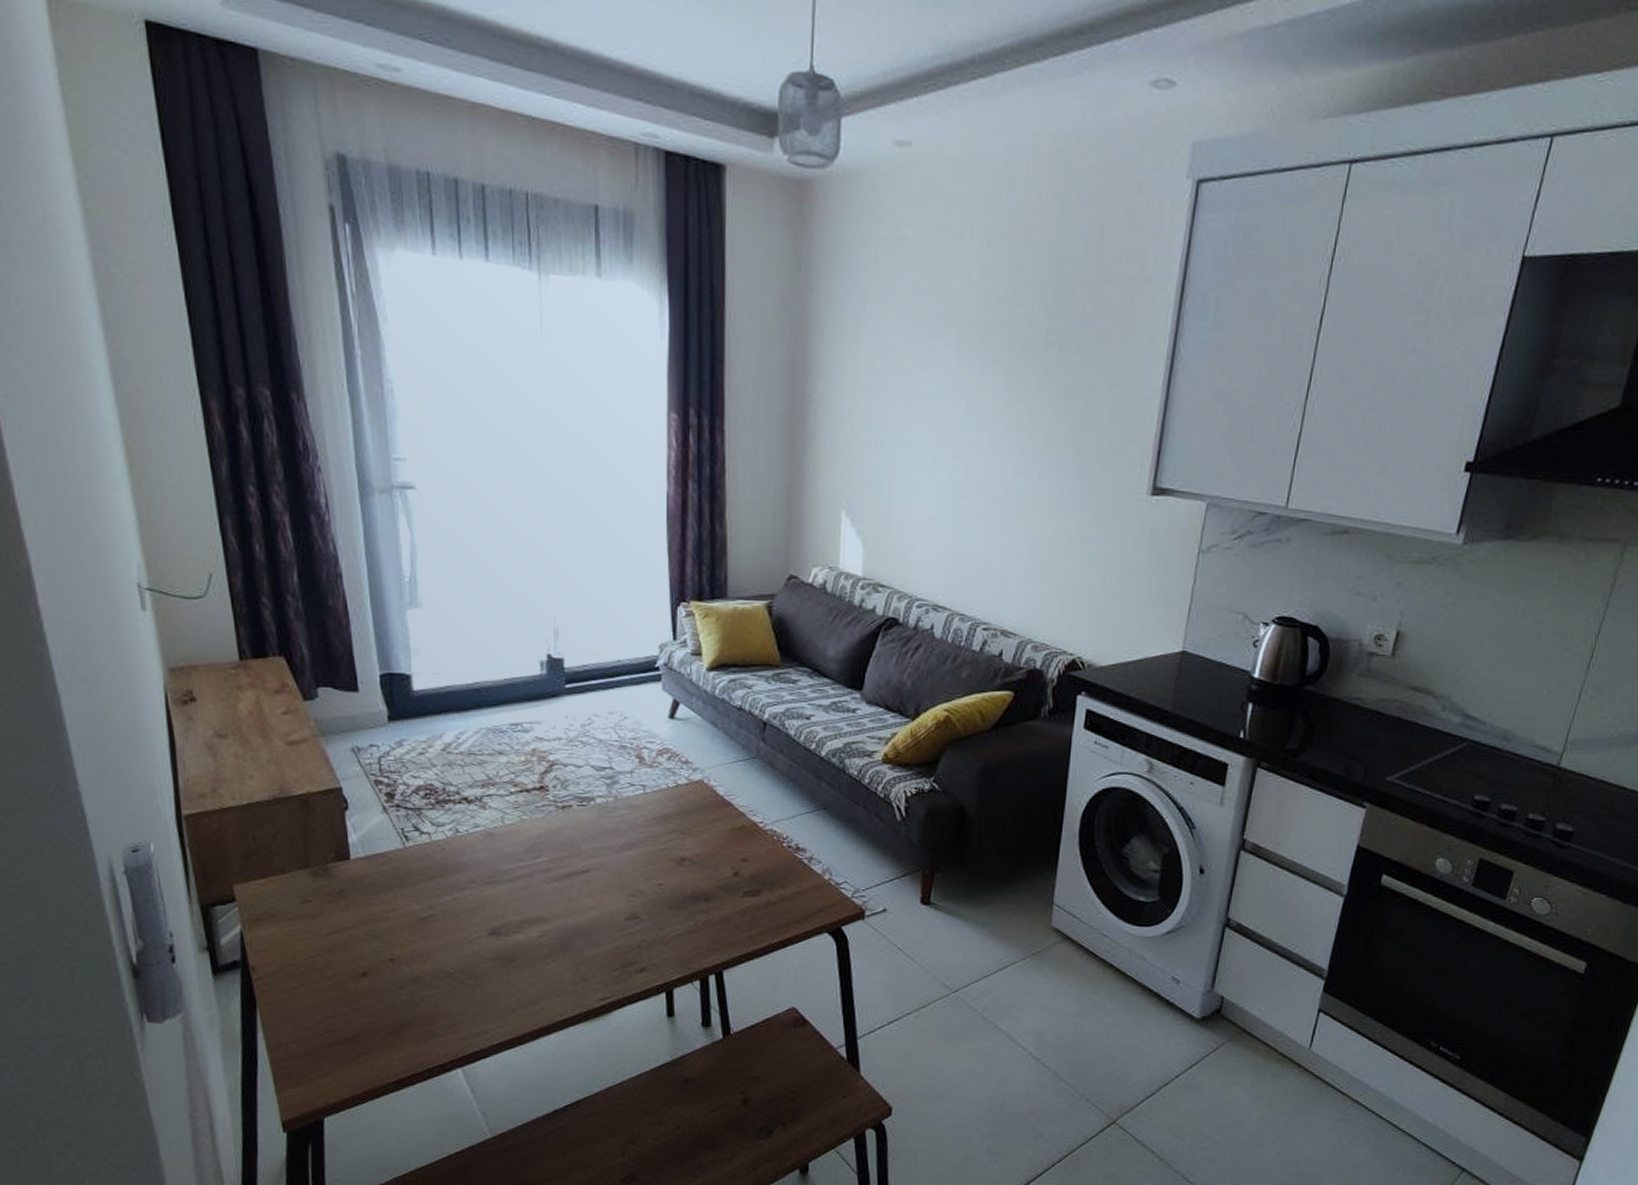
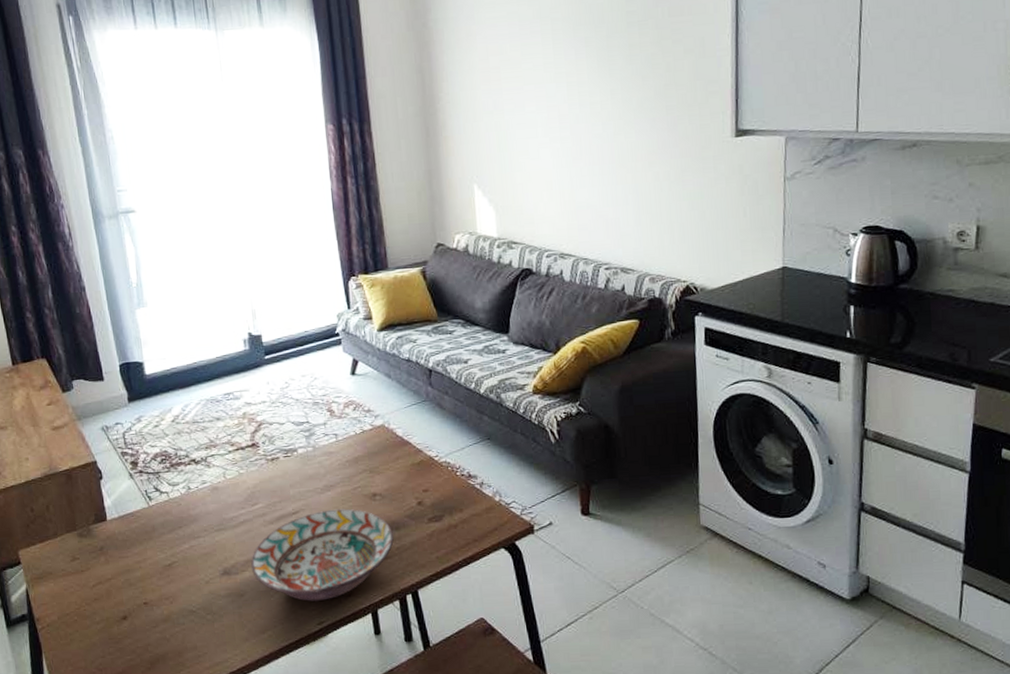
decorative bowl: none [527,871,701,974] -> present [251,508,394,601]

